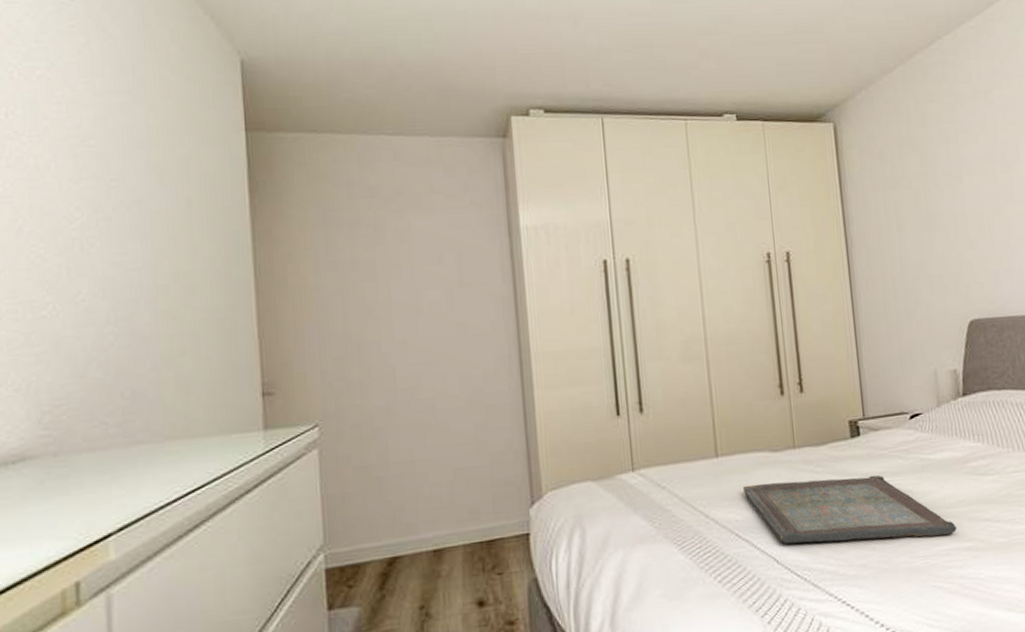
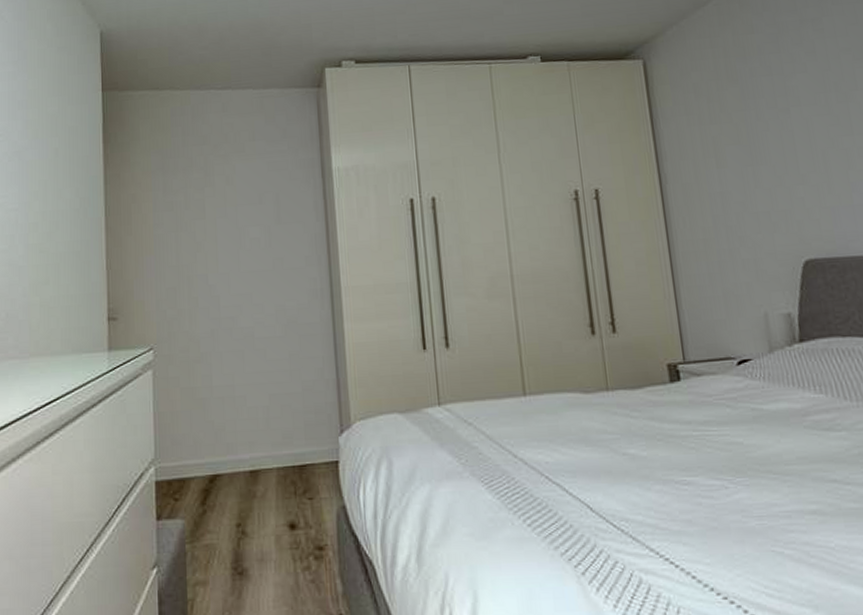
serving tray: present [742,475,958,544] -> none [552,423,799,495]

